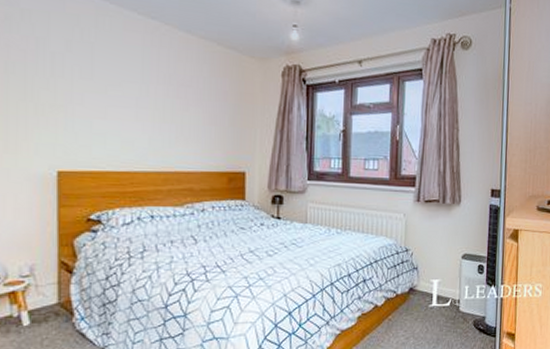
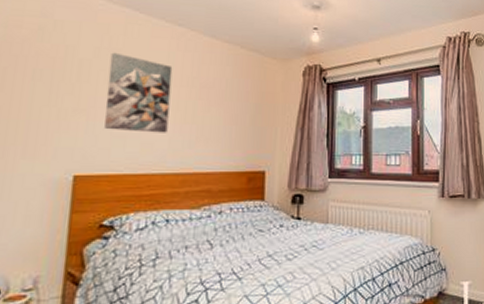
wall art: none [82,46,148,132] -> present [105,52,173,133]

